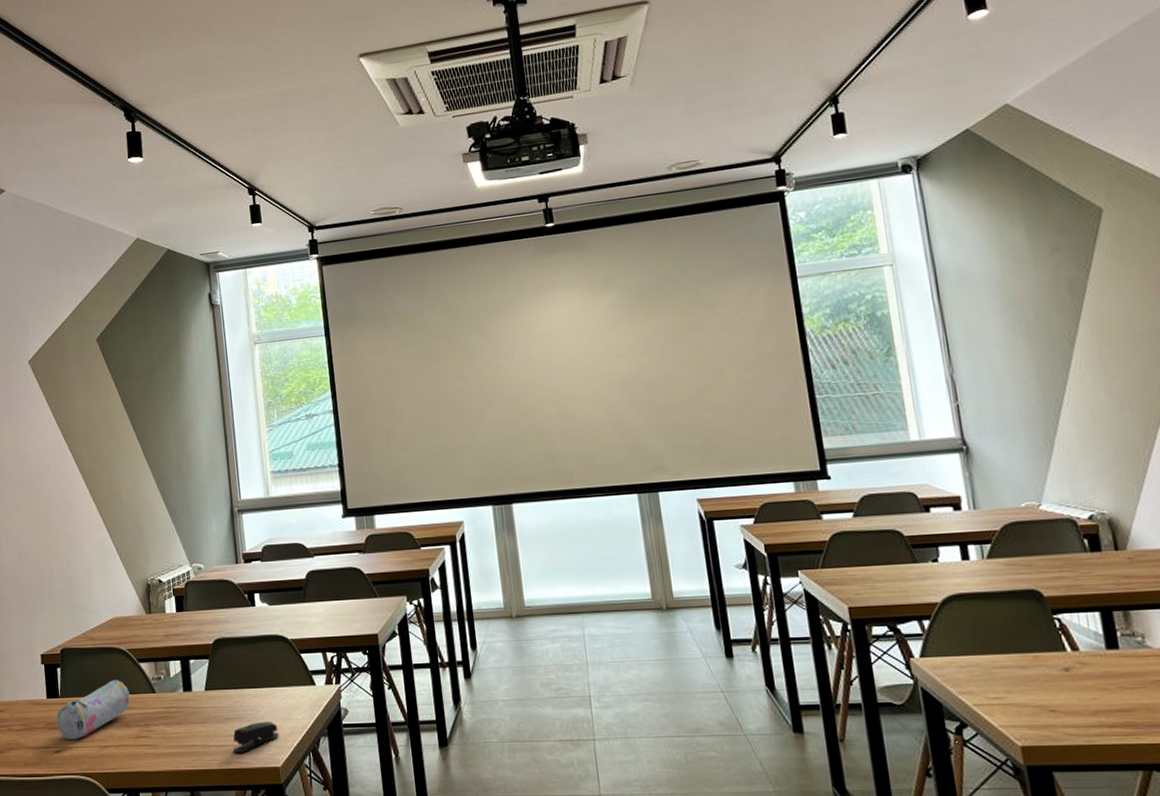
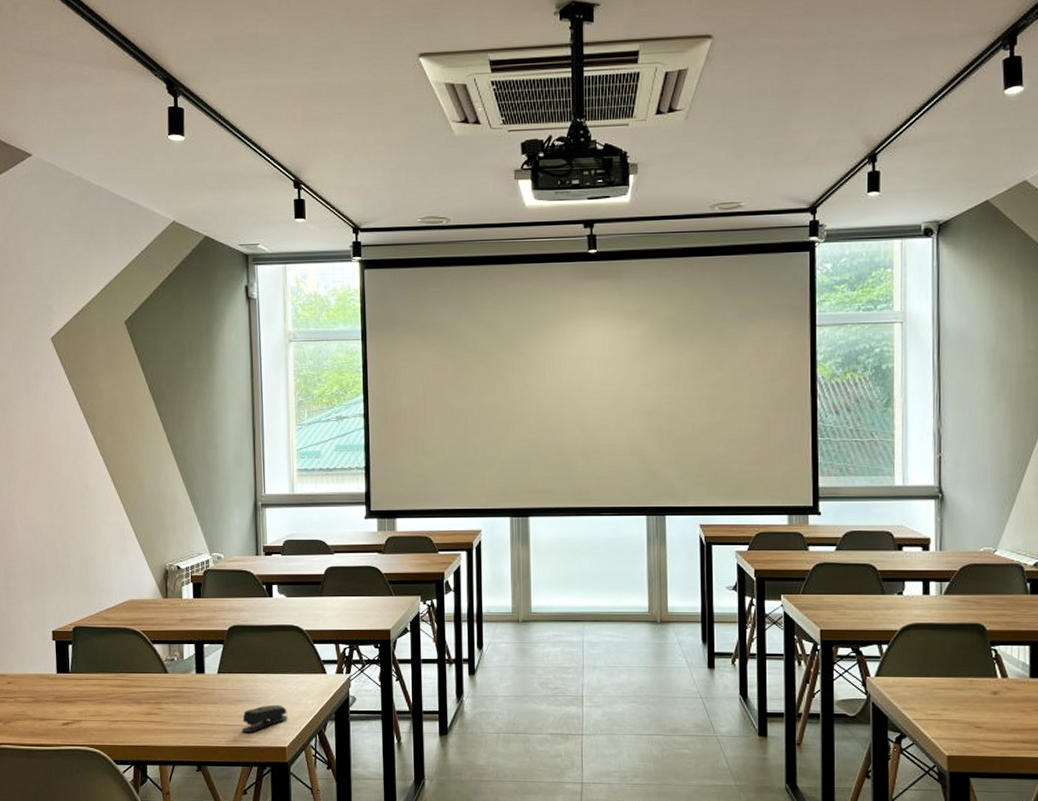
pencil case: present [56,680,130,740] -> none [66,659,142,714]

